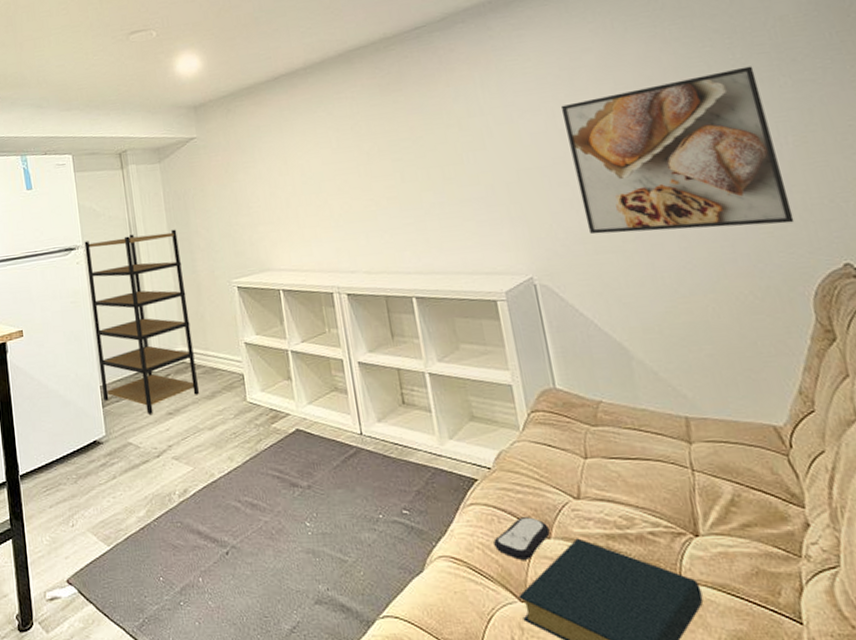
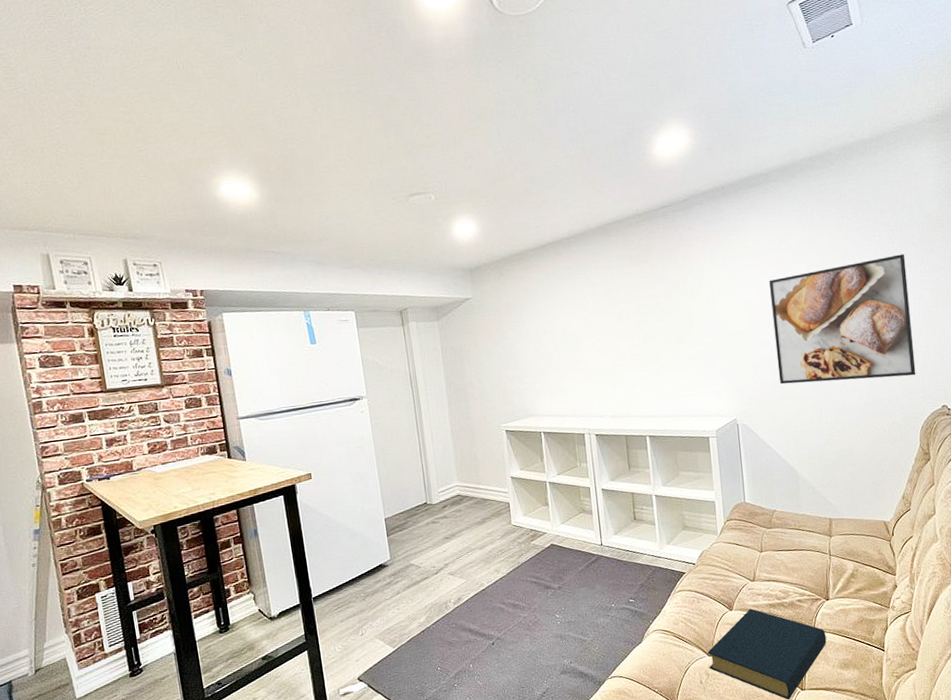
shelving unit: present [84,229,199,414] -> none [368,381,472,540]
remote control: present [493,517,550,560] -> none [693,596,732,627]

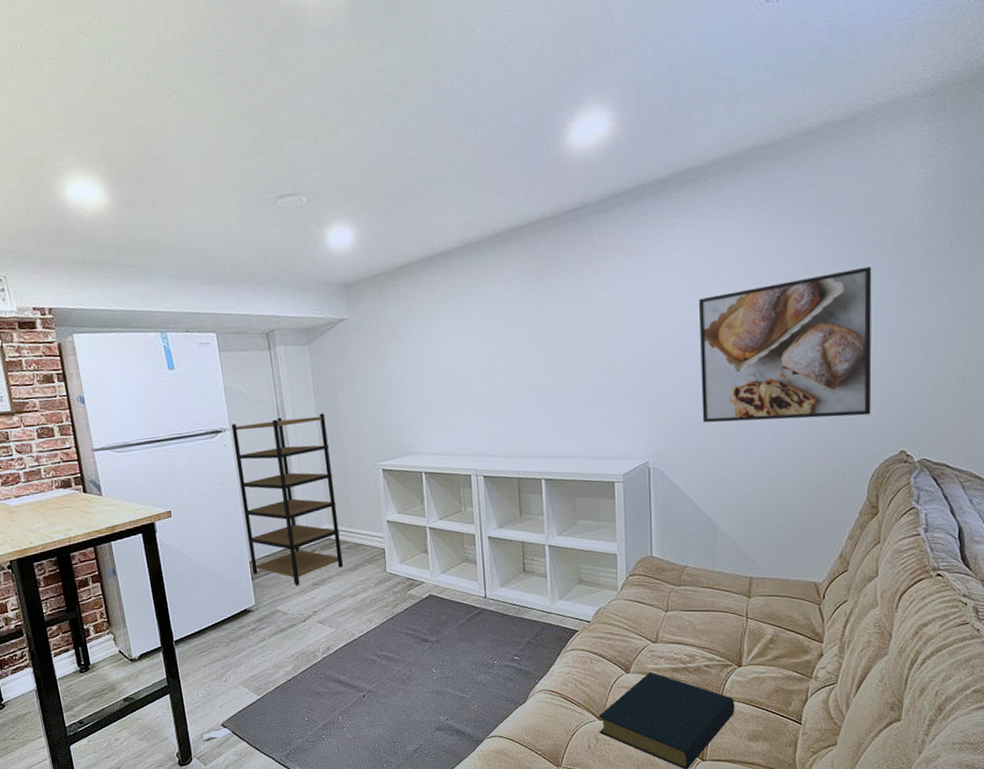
shelving unit: none [368,381,472,540] -> present [231,413,343,585]

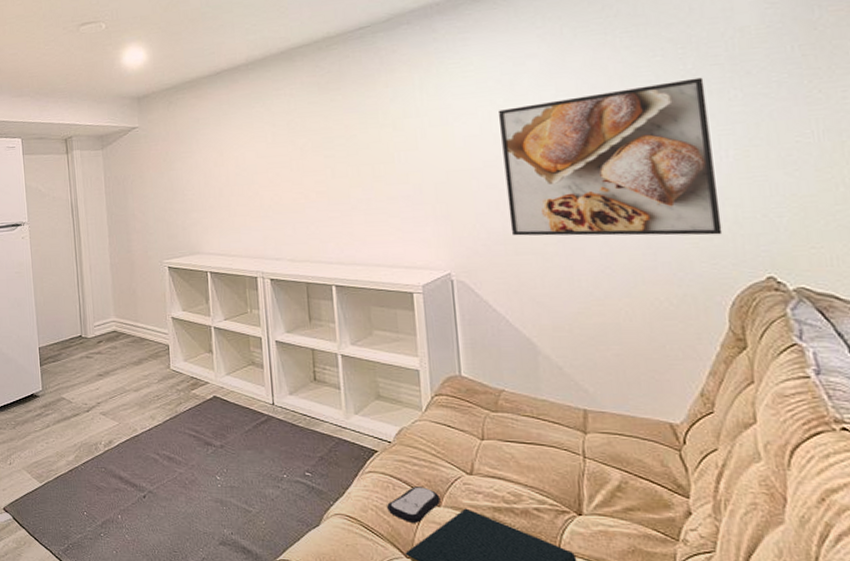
shelving unit: present [231,413,343,585] -> none [29,211,127,374]
remote control: none [585,658,630,690] -> present [387,486,441,523]

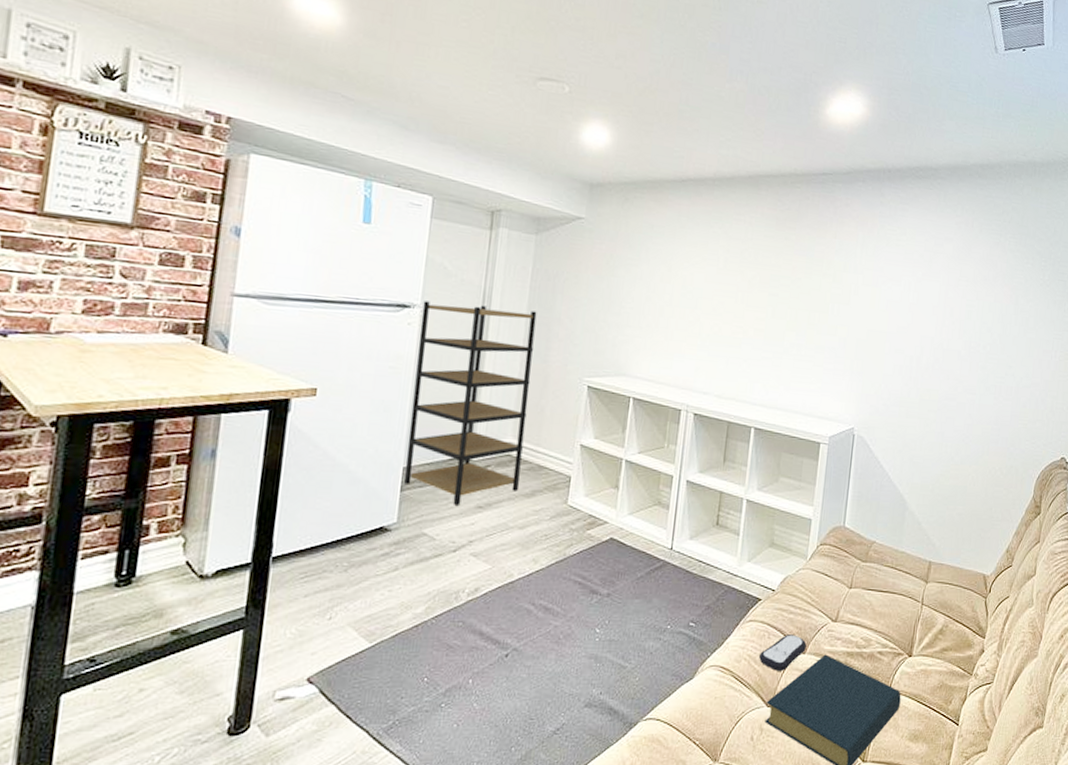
shelving unit: none [29,211,127,374] -> present [404,301,537,505]
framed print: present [497,77,723,236] -> none [906,282,1053,420]

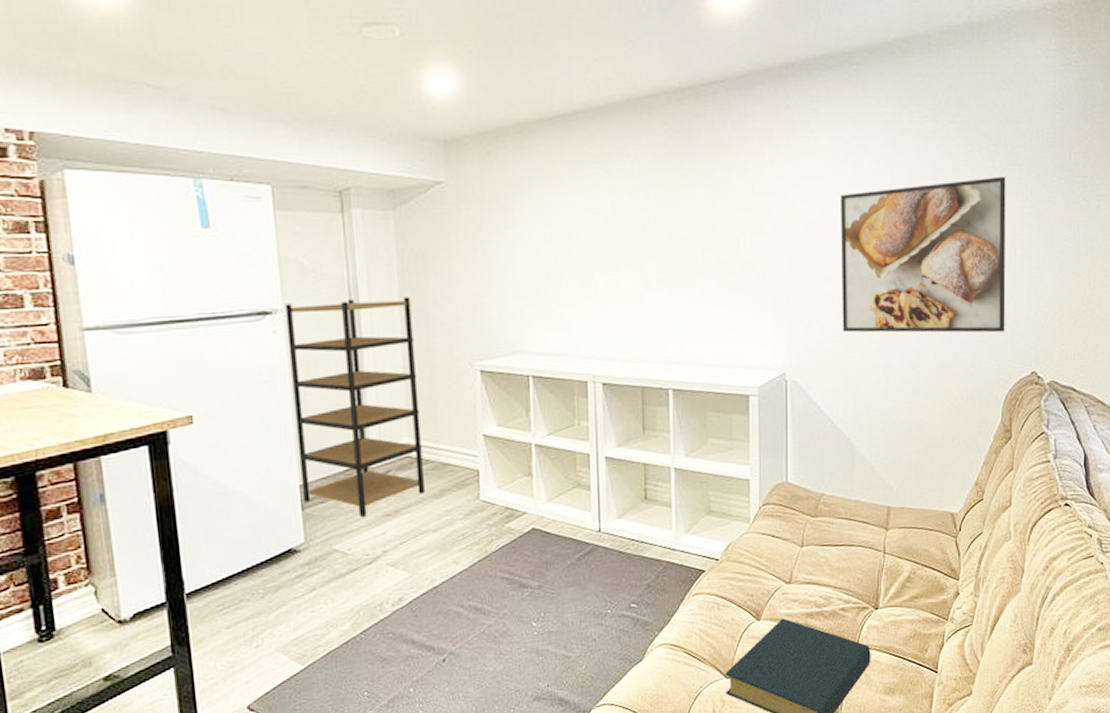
remote control: present [759,635,807,671] -> none [711,602,761,641]
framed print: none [906,282,1053,420] -> present [840,176,1006,333]

